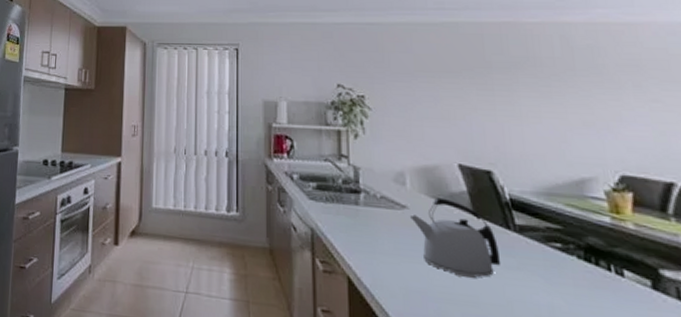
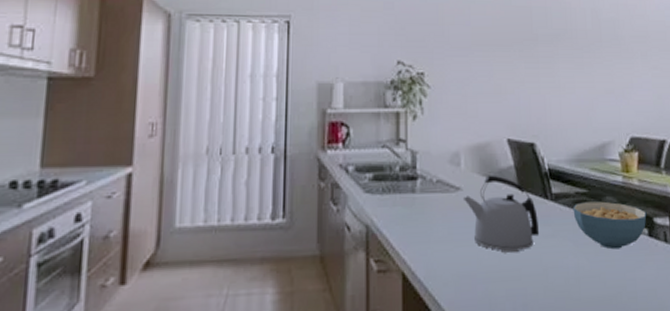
cereal bowl: none [543,238,649,297] -> present [573,201,647,250]

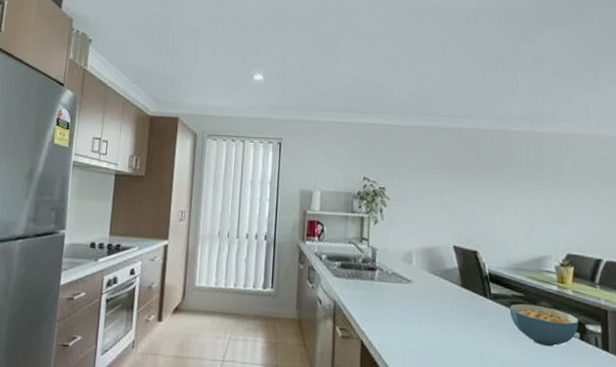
kettle: present [462,175,540,254] -> none [413,273,479,338]

